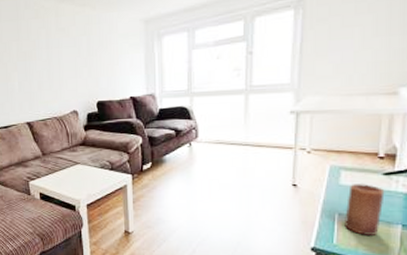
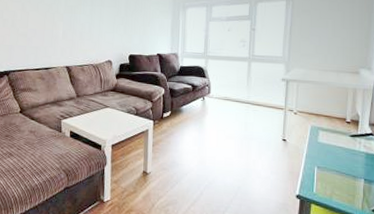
candle: present [344,184,385,235] -> none [322,142,351,187]

